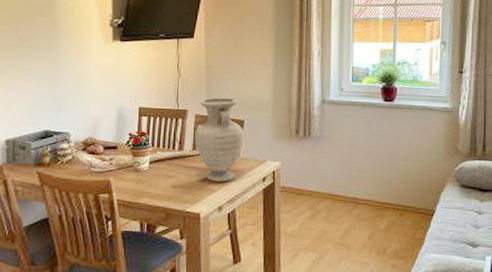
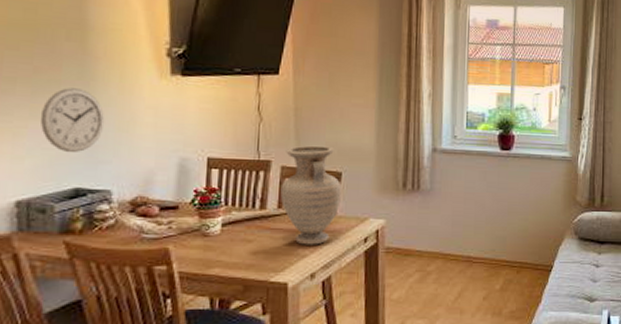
wall clock: none [22,53,66,103] -> present [40,88,105,153]

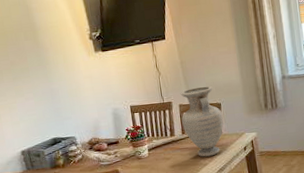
wall clock: present [40,88,105,153] -> none [21,71,62,116]

